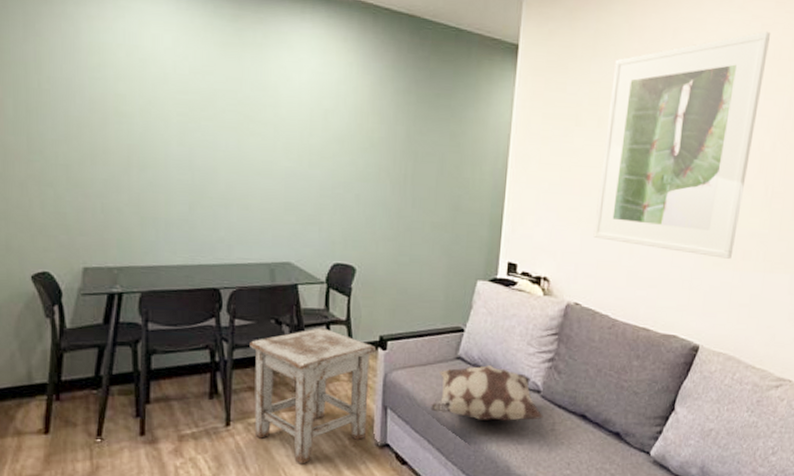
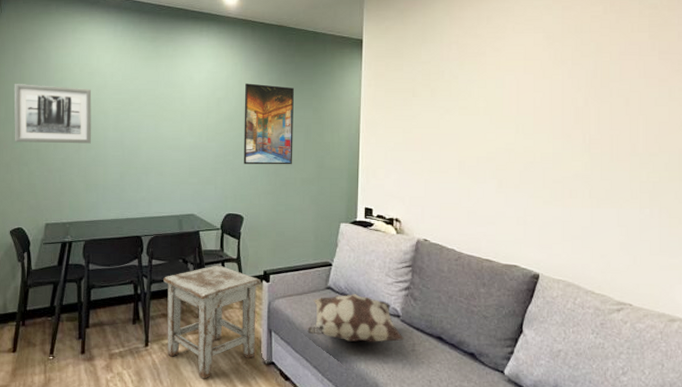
wall art: none [26,65,146,161] -> present [14,83,92,144]
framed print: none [357,92,427,205] -> present [243,83,294,165]
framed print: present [593,31,770,259] -> none [435,12,570,197]

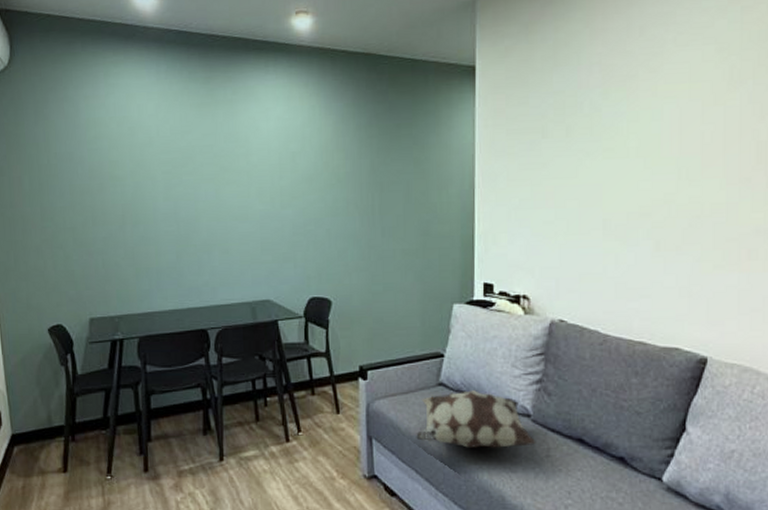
wall art: present [14,83,92,144] -> none [37,145,138,220]
stool: present [163,265,262,379] -> none [237,361,358,497]
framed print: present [243,83,294,165] -> none [325,131,391,236]

